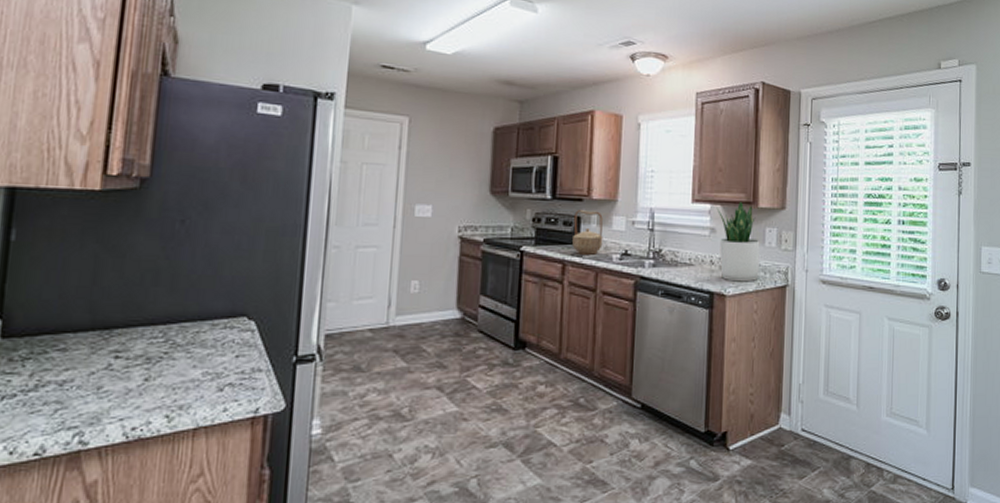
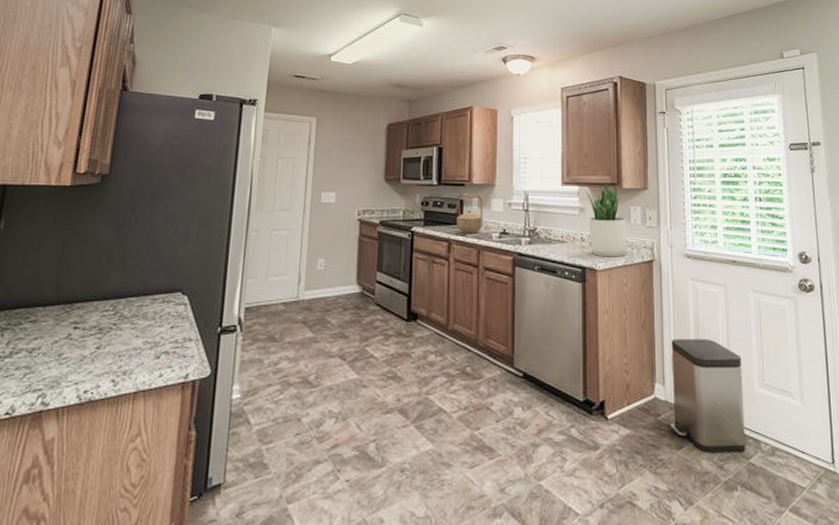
pedal bin: none [794,367,871,482] -> present [670,338,746,453]

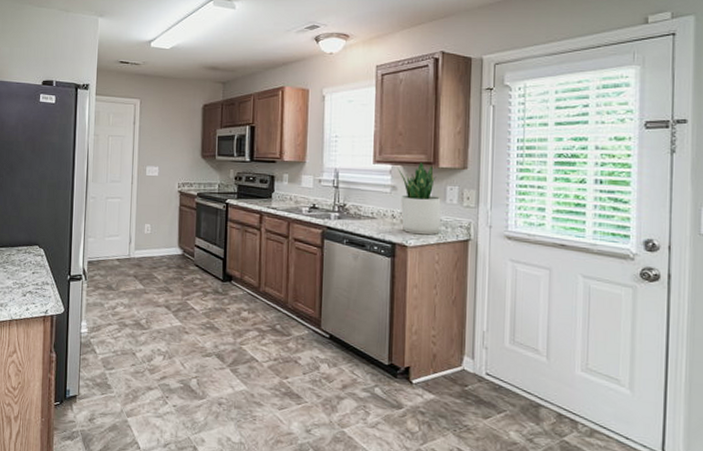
basket: present [457,194,484,234] -> none [268,170,294,208]
pedal bin: present [670,338,746,453] -> none [478,316,563,430]

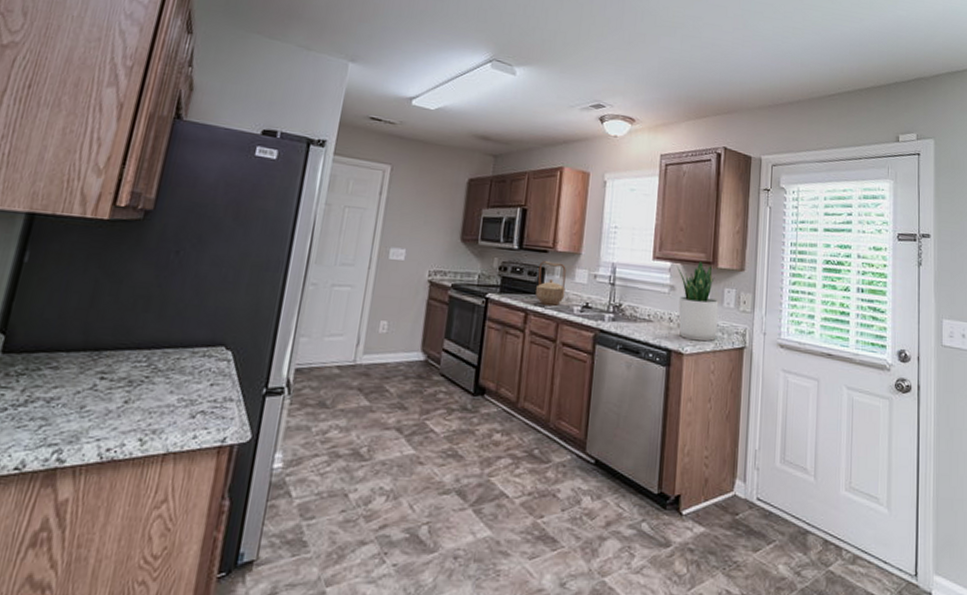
basket: none [268,170,294,208] -> present [536,261,566,306]

